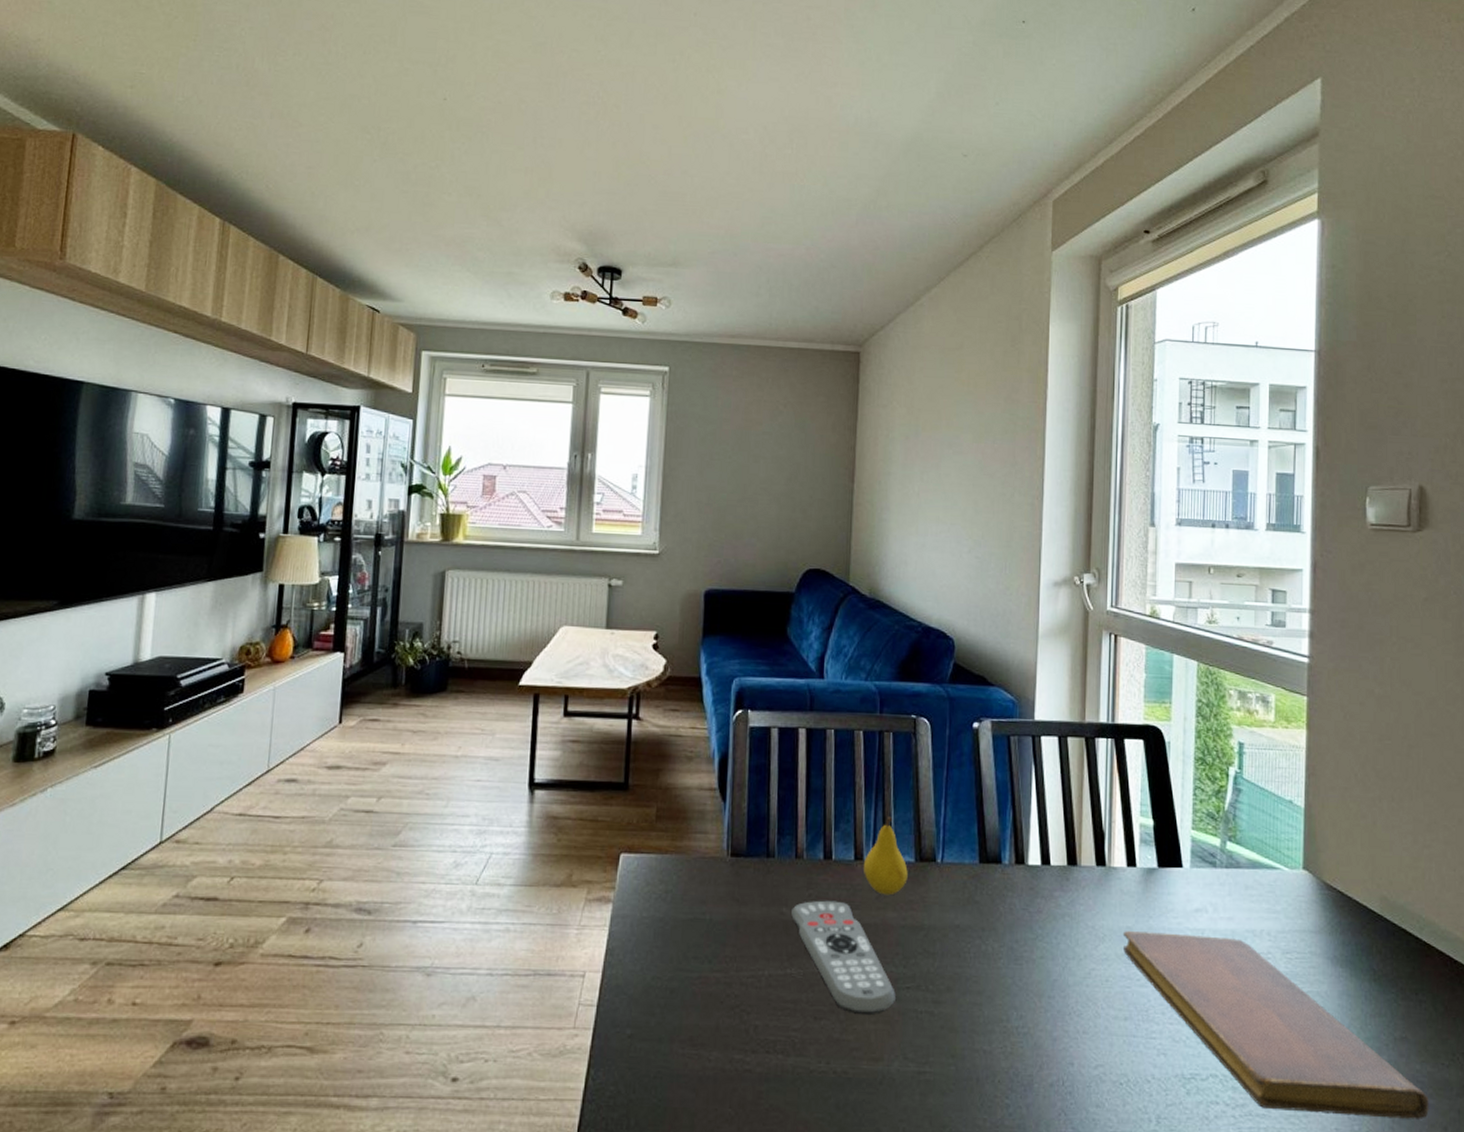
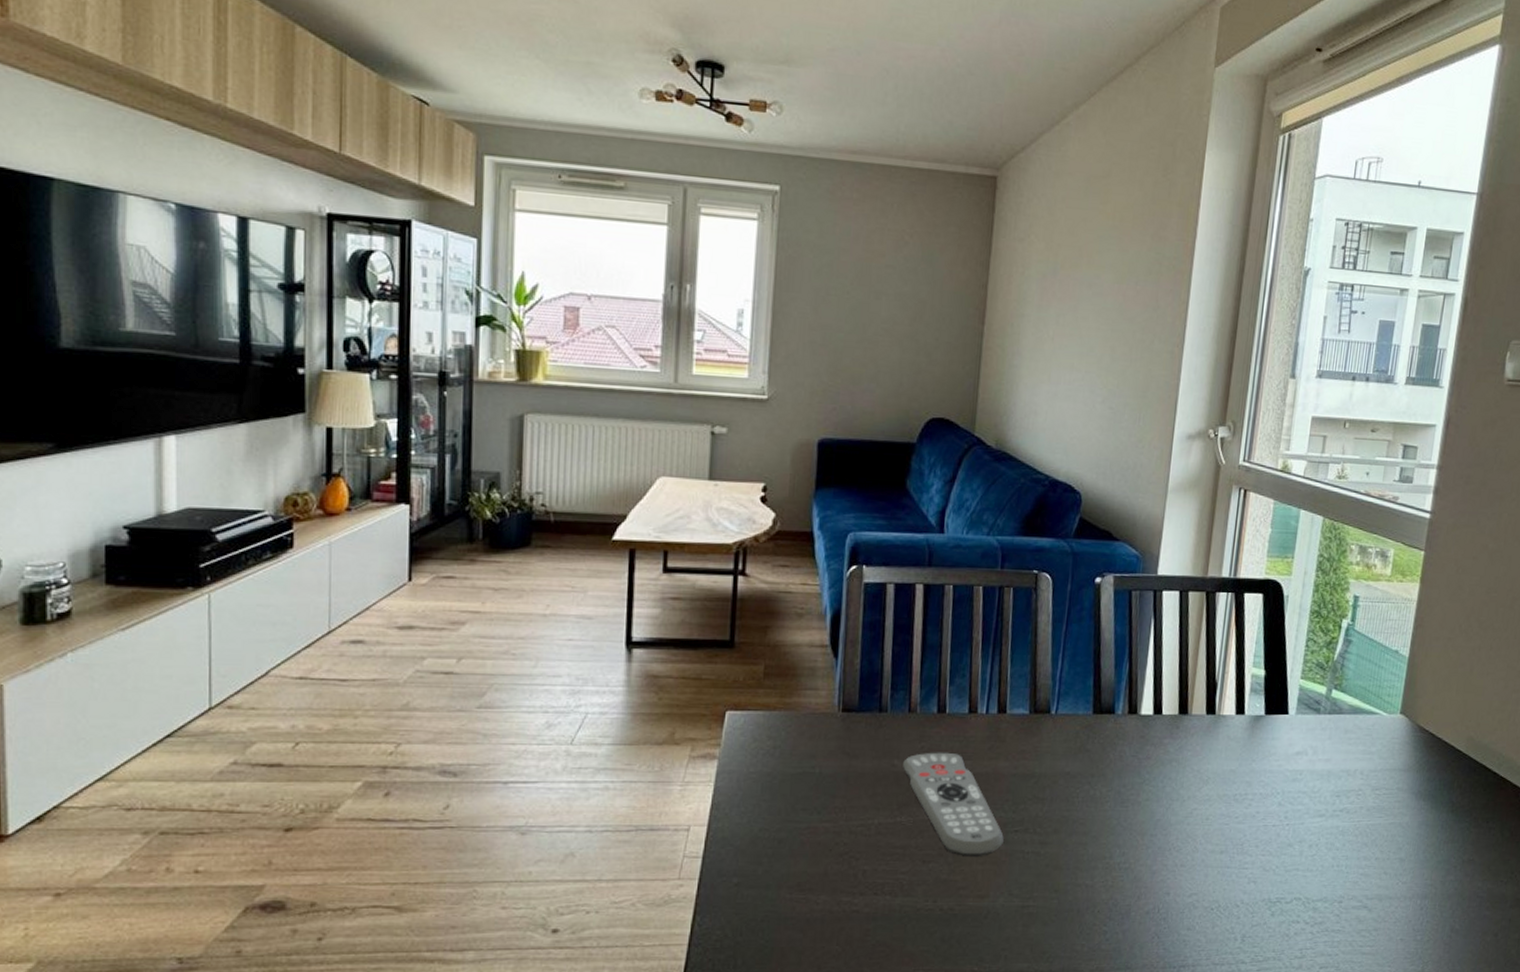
fruit: present [863,817,908,896] -> none [977,671,1022,746]
notebook: present [1122,931,1429,1119] -> none [1225,774,1485,929]

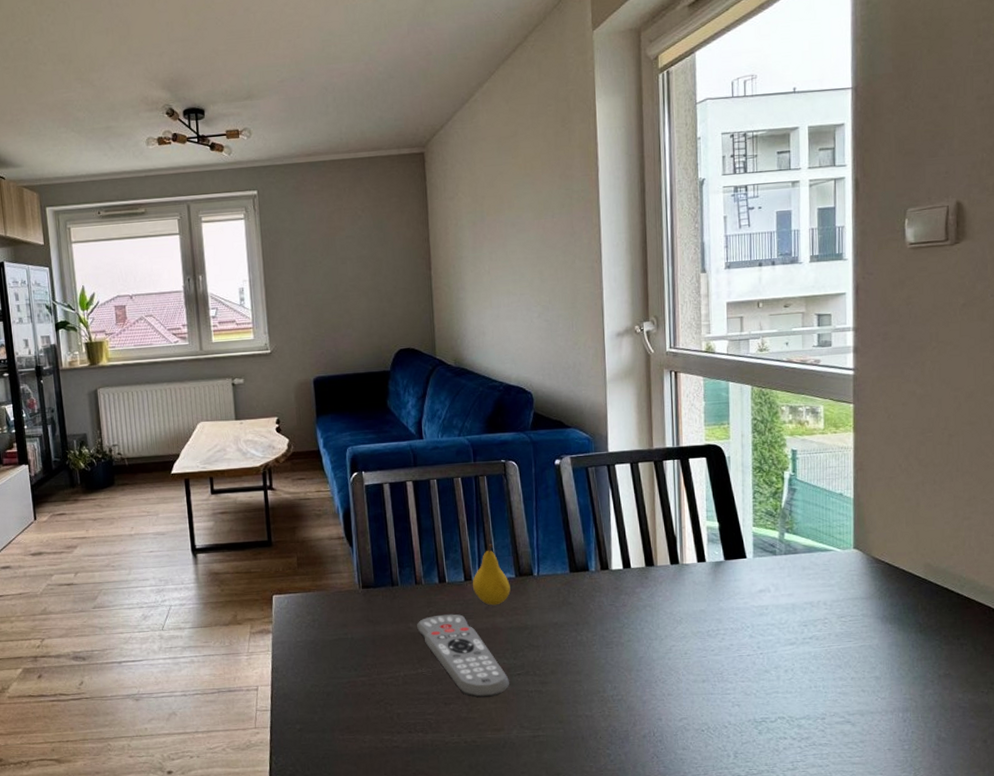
fruit: none [977,671,1022,746] -> present [472,544,511,606]

